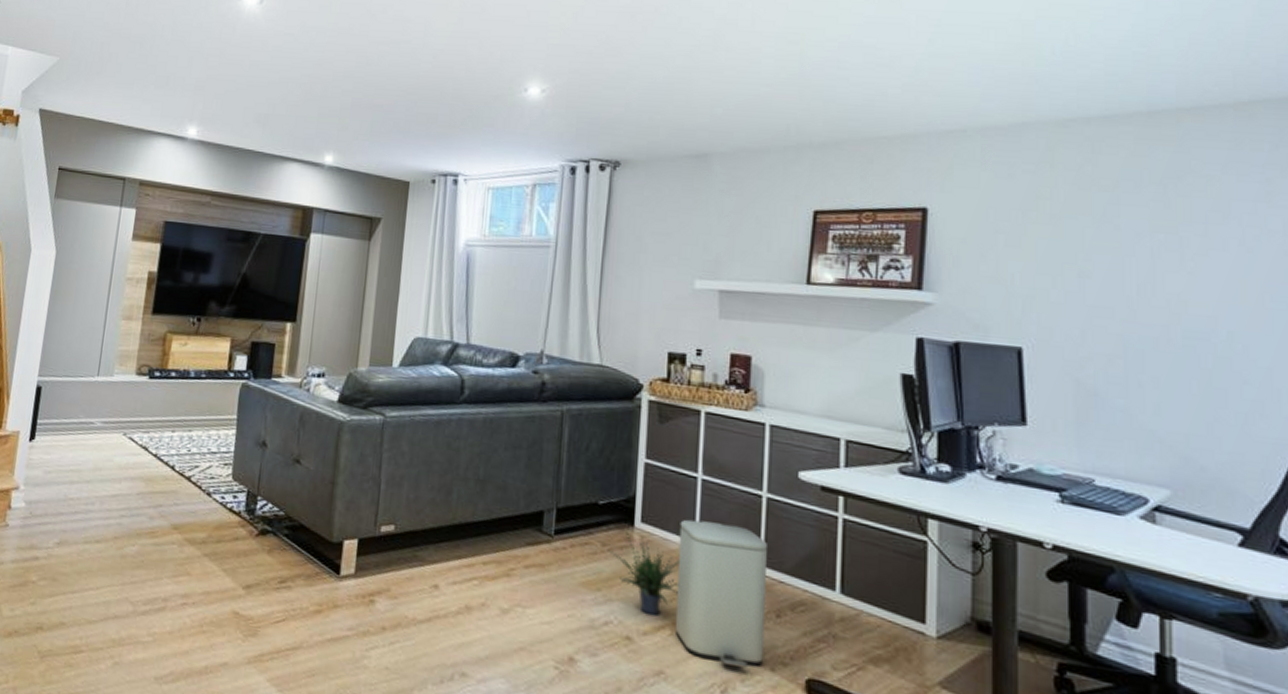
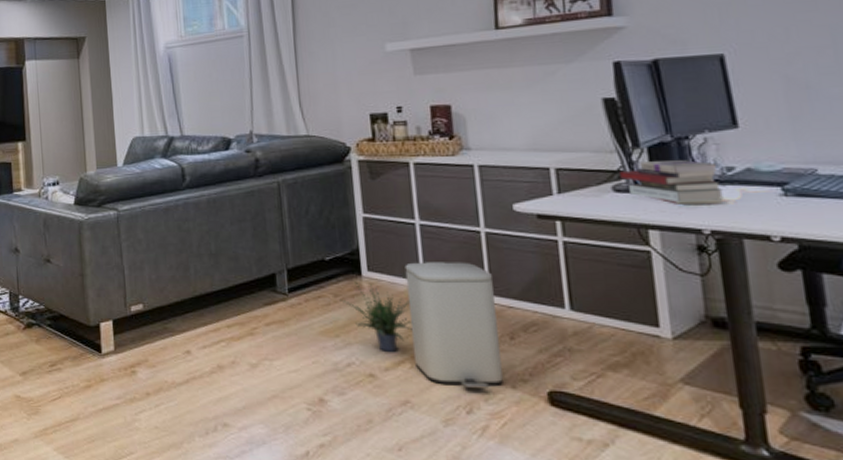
books: none [907,446,1004,501] -> present [618,159,724,204]

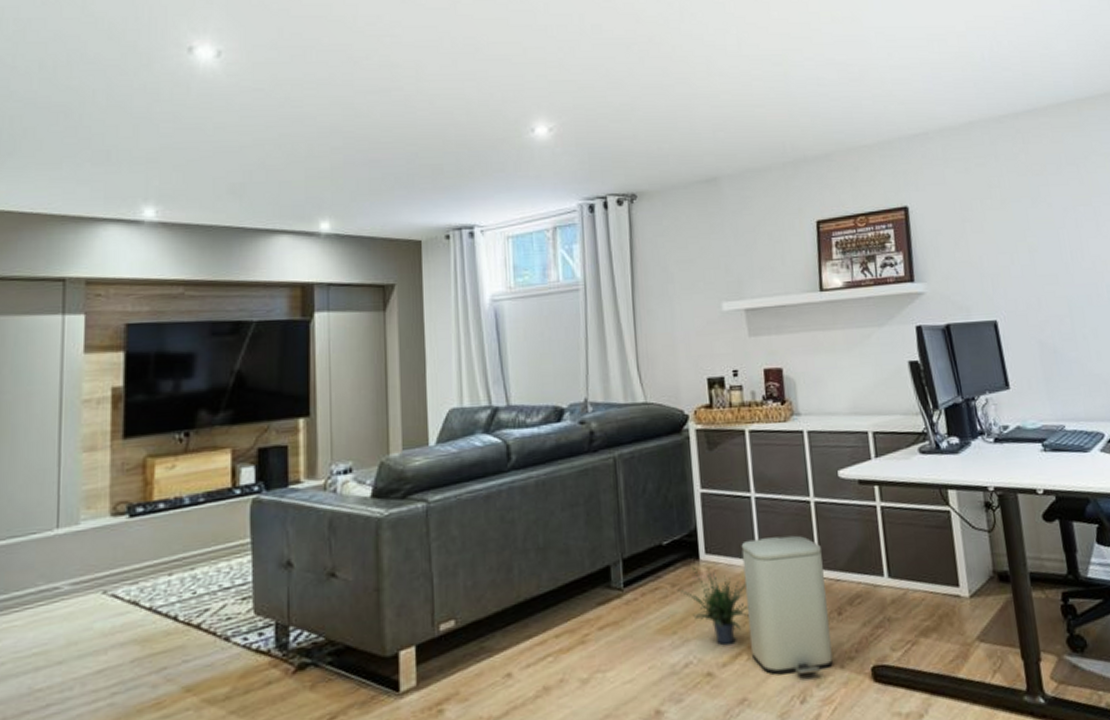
books: present [618,159,724,204] -> none [923,419,1002,464]

